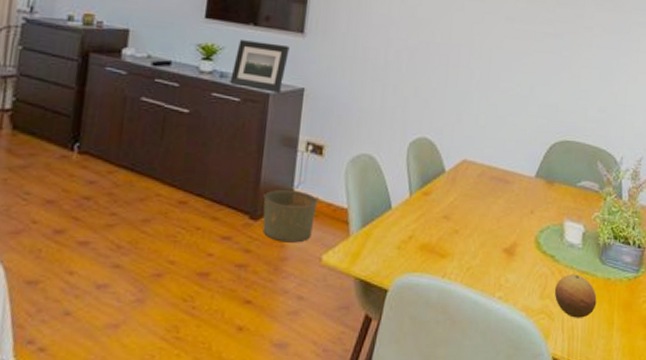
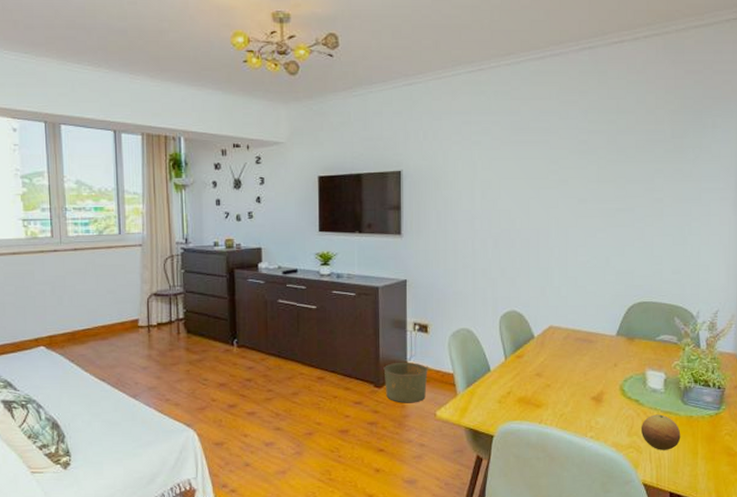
picture frame: present [230,40,290,92] -> none [345,245,391,285]

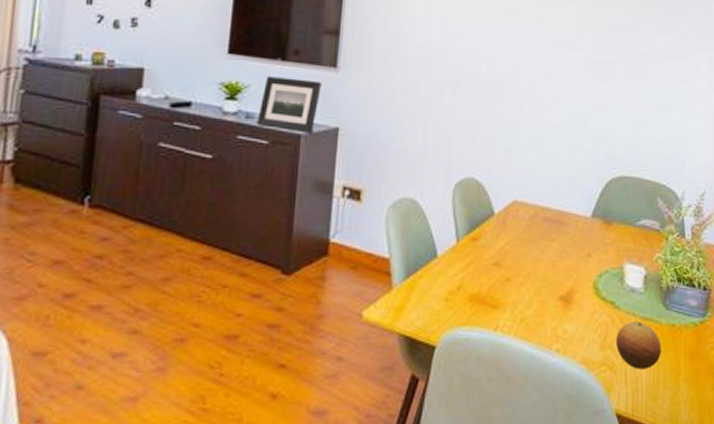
picture frame: none [345,245,391,285] -> present [257,76,322,132]
basket: present [383,362,429,403] -> none [296,239,358,298]

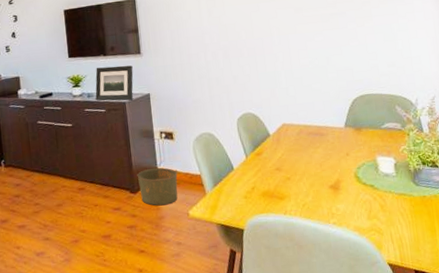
basket: none [296,239,358,298] -> present [137,167,178,206]
fruit: present [615,321,662,369] -> none [378,196,418,231]

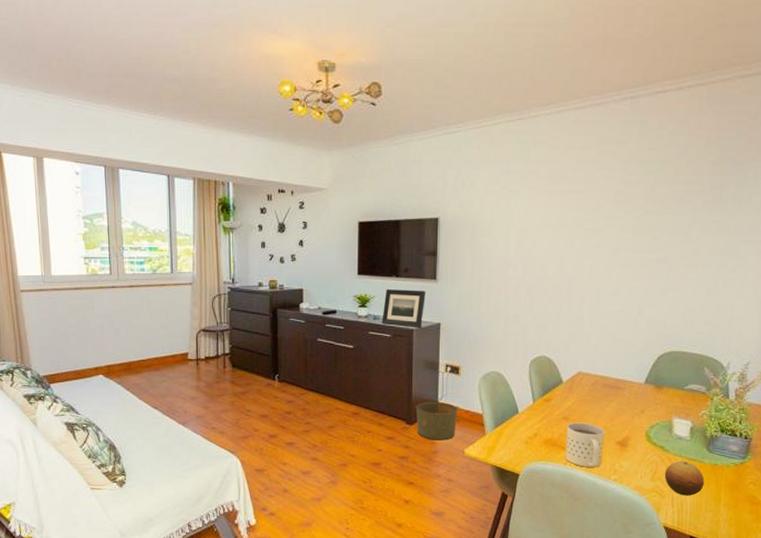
mug: none [280,171,319,215] -> present [565,422,605,468]
fruit: none [378,196,418,231] -> present [664,461,705,496]

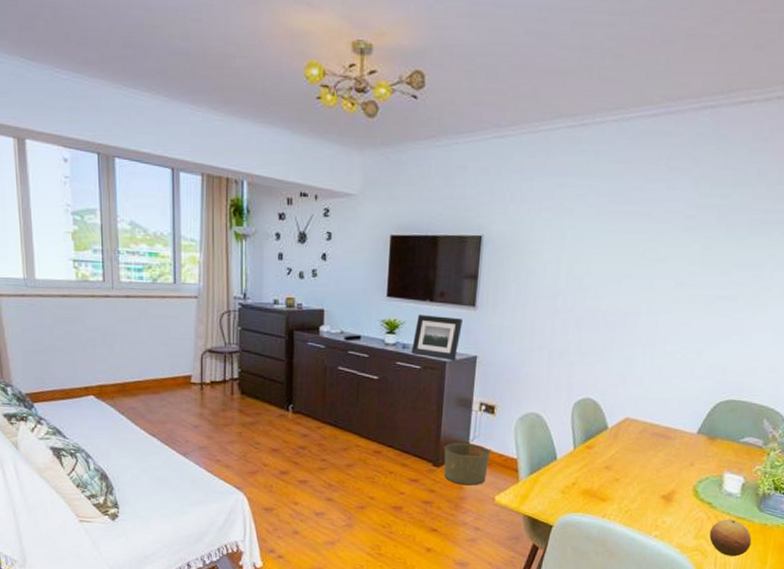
mug: present [565,422,605,468] -> none [604,472,649,522]

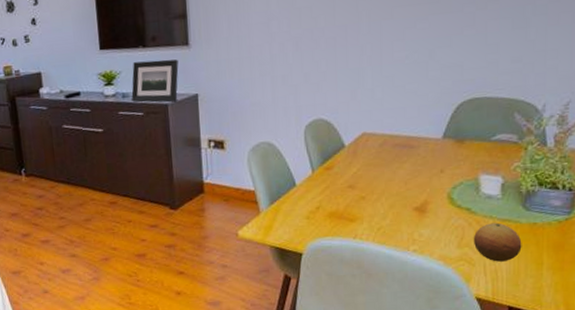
basket: present [444,442,492,486] -> none [178,181,228,225]

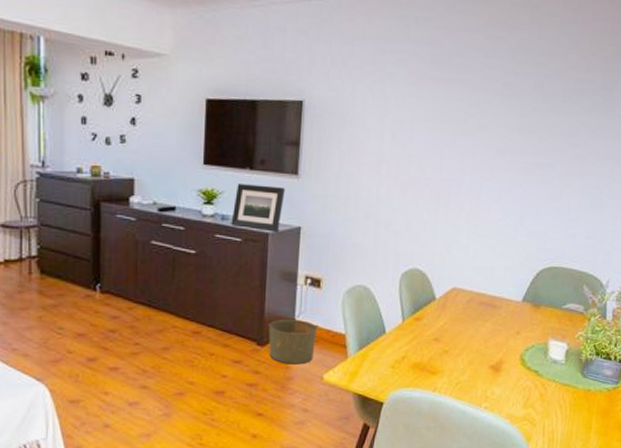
basket: none [178,181,228,225] -> present [268,318,319,365]
fruit: present [473,222,522,262] -> none [536,386,577,424]

